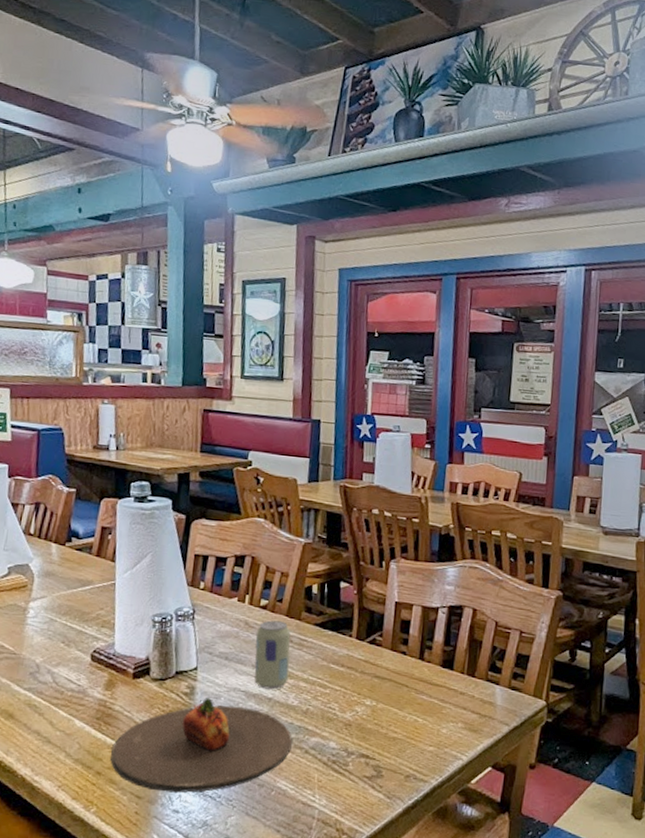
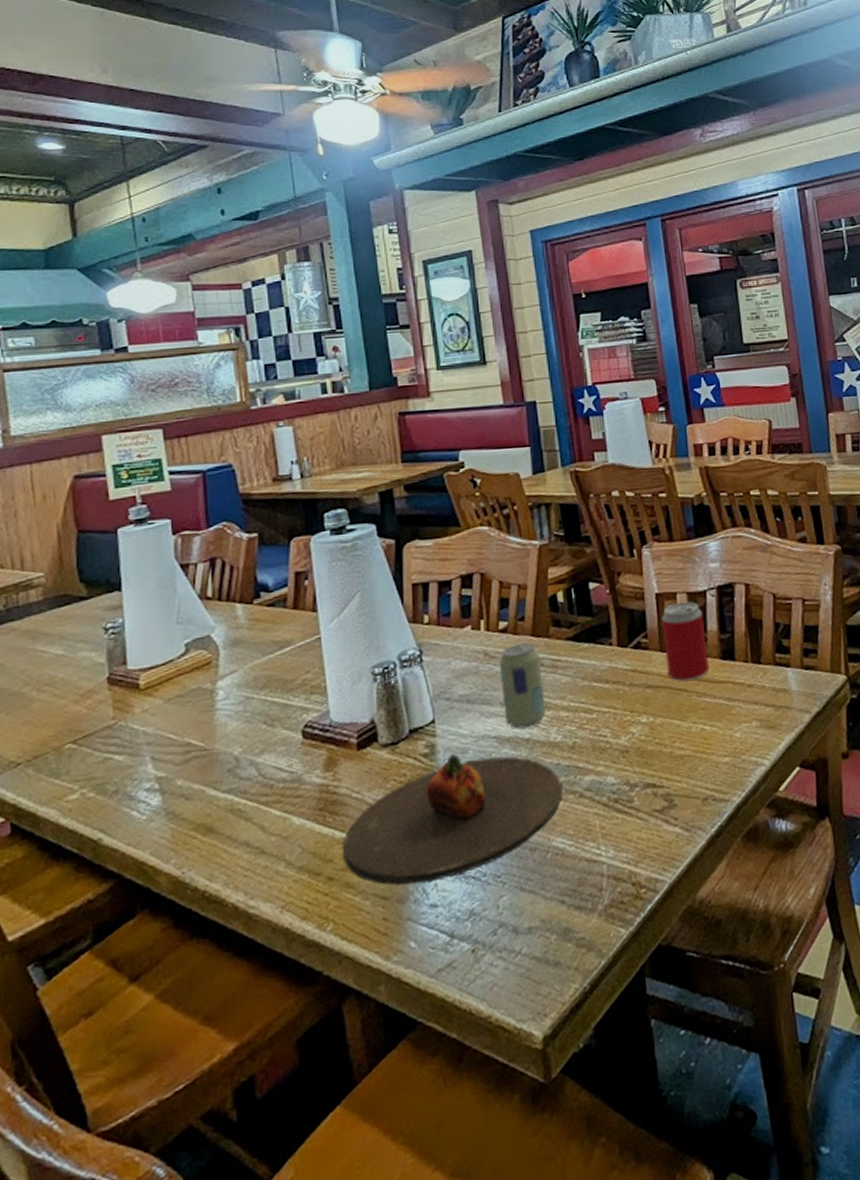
beverage can: none [394,612,433,680] -> present [662,601,709,682]

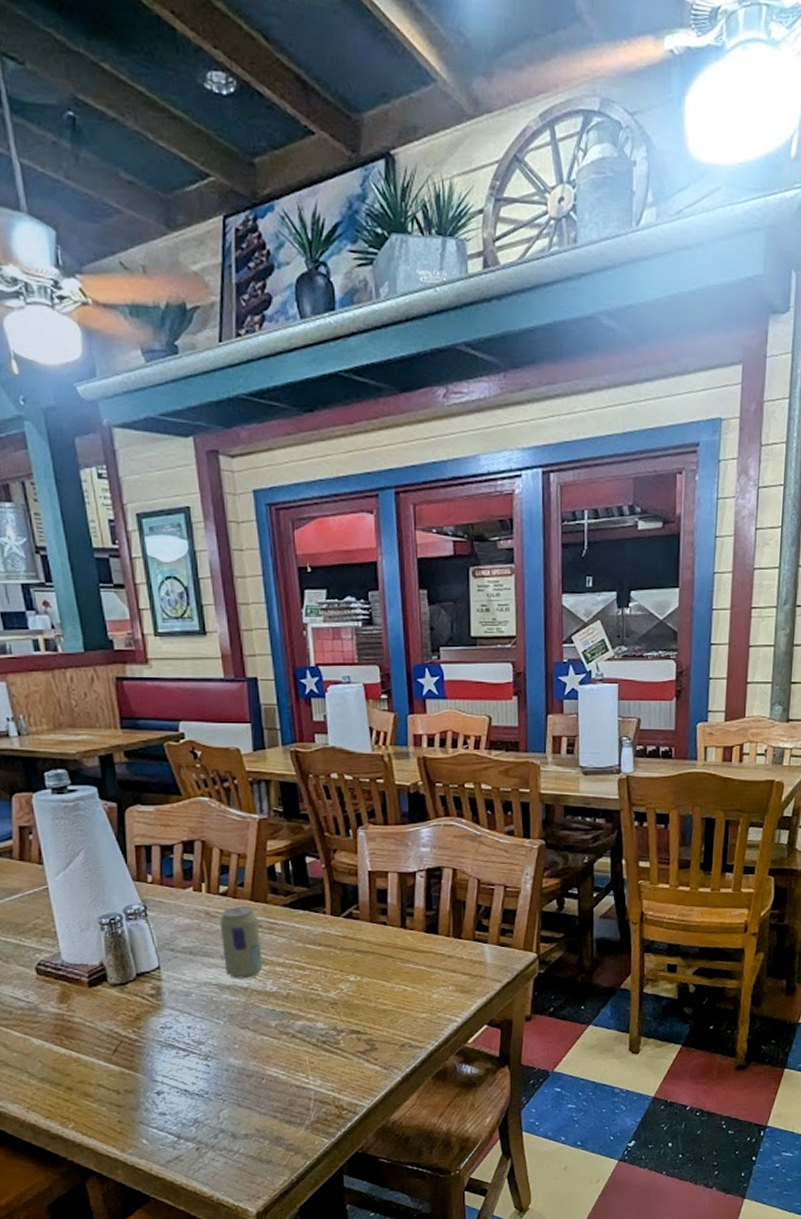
plate: present [343,754,563,886] -> none [79,996,277,1097]
beverage can: present [662,601,709,682] -> none [373,880,414,950]

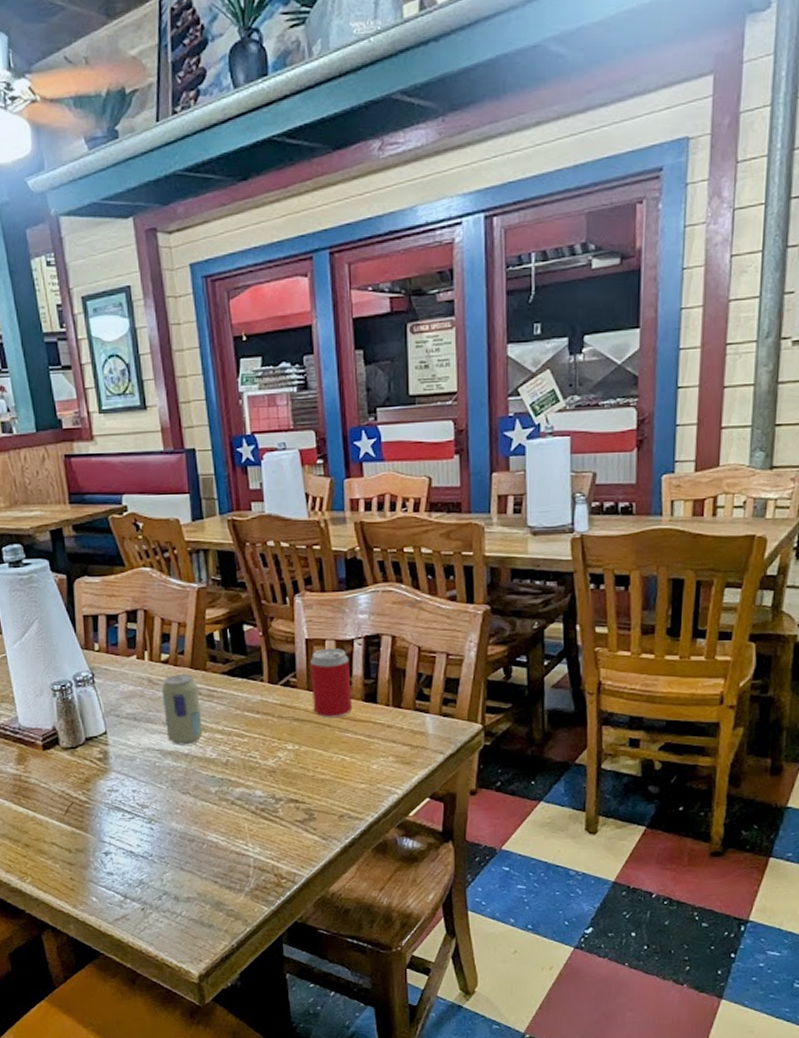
beverage can: none [373,880,414,950] -> present [310,647,352,718]

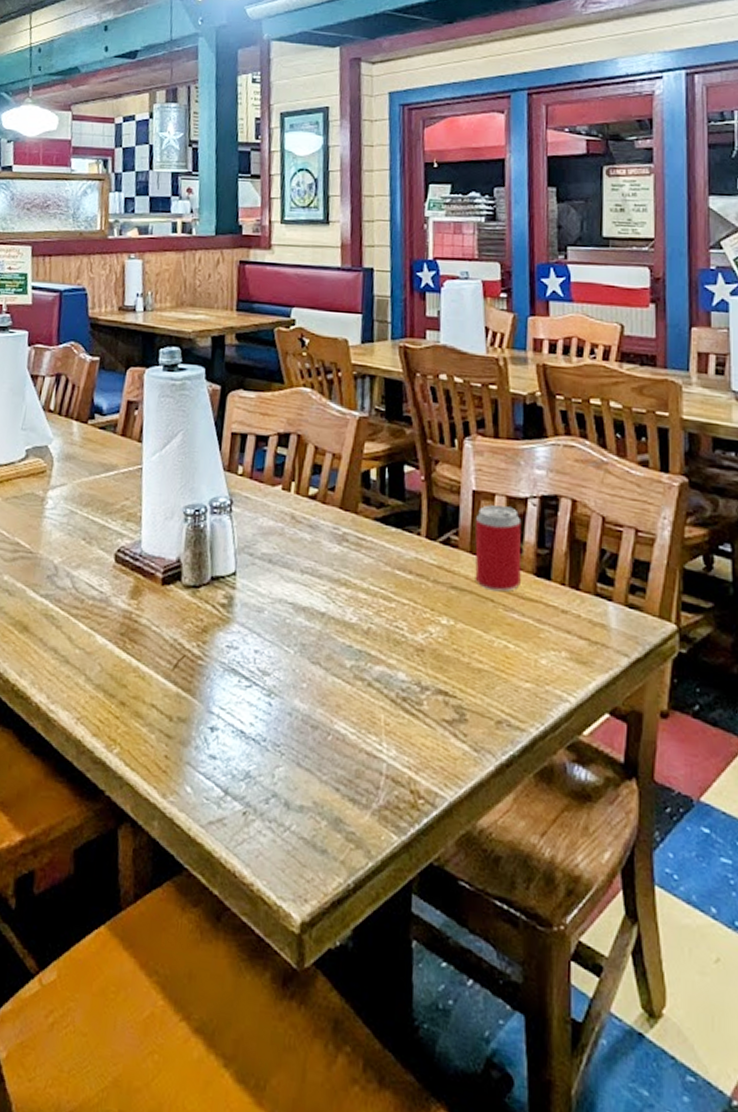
beverage can: present [161,674,203,745] -> none [303,513,346,602]

